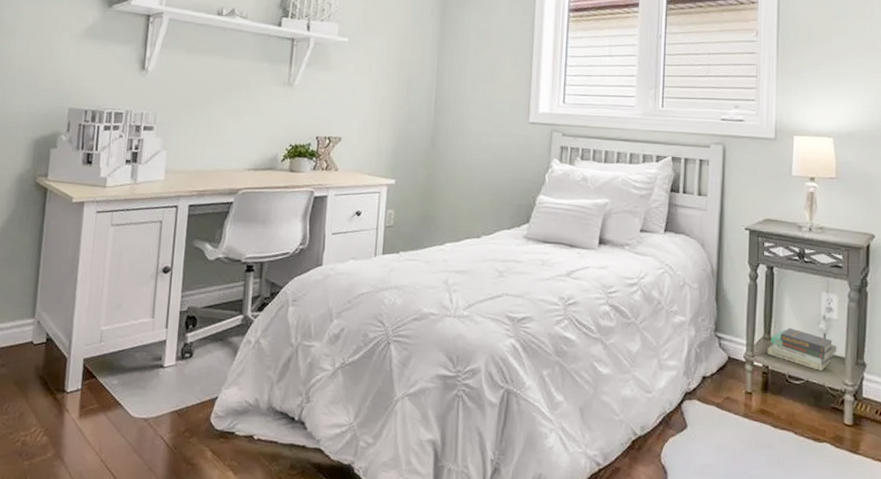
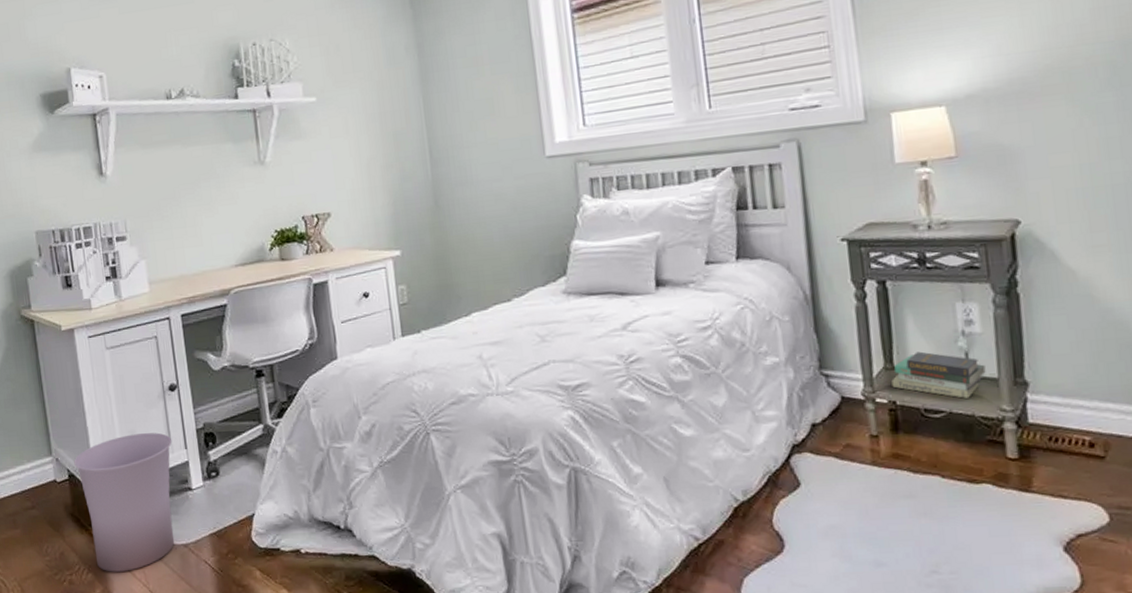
waste bin: none [54,308,154,439] -> present [74,432,175,572]

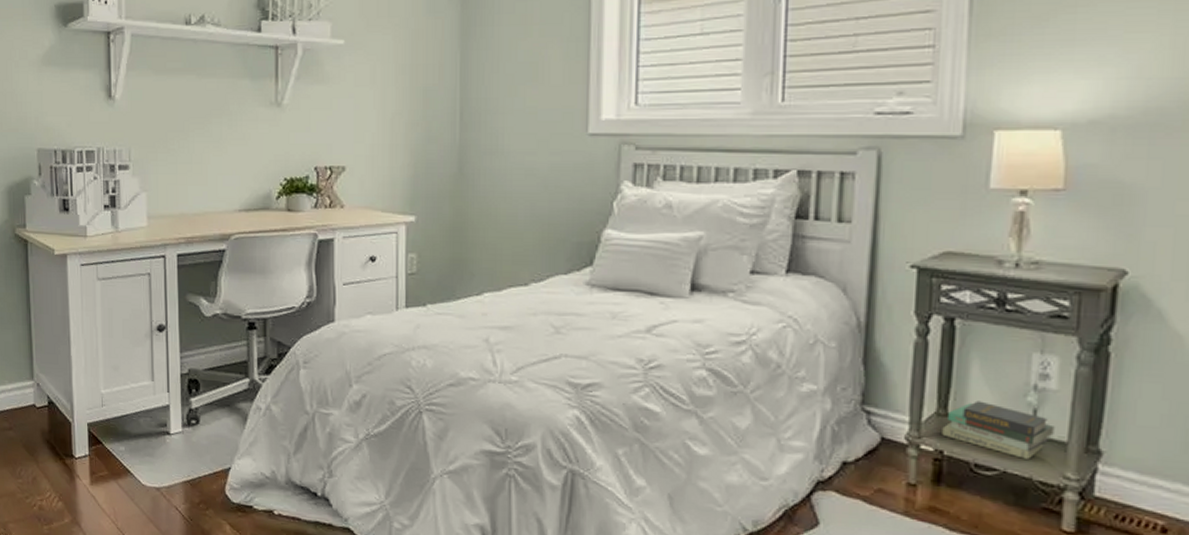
waste bin: present [74,432,175,572] -> none [55,370,154,506]

